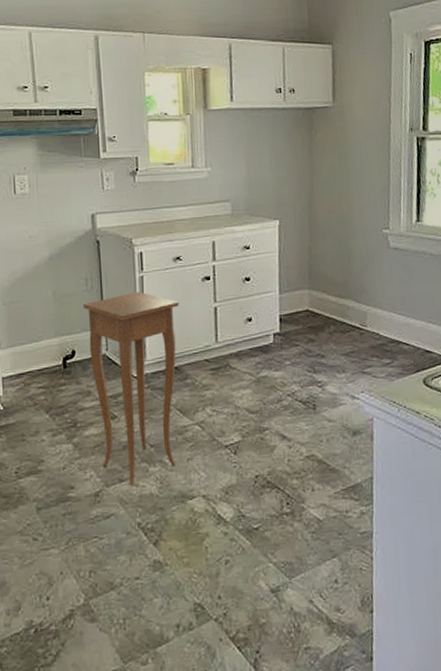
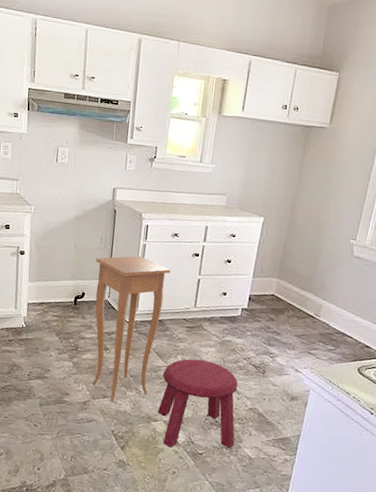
stool: none [191,406,296,530] -> present [157,359,238,449]

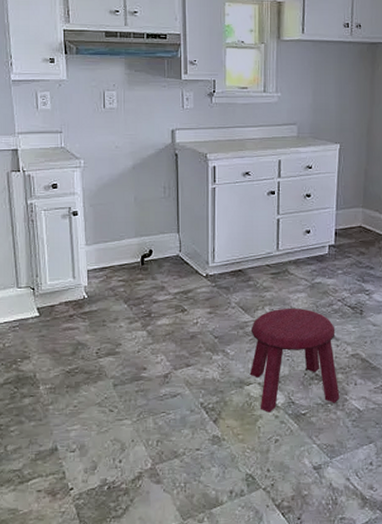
side table: present [93,255,171,403] -> none [161,201,246,371]

